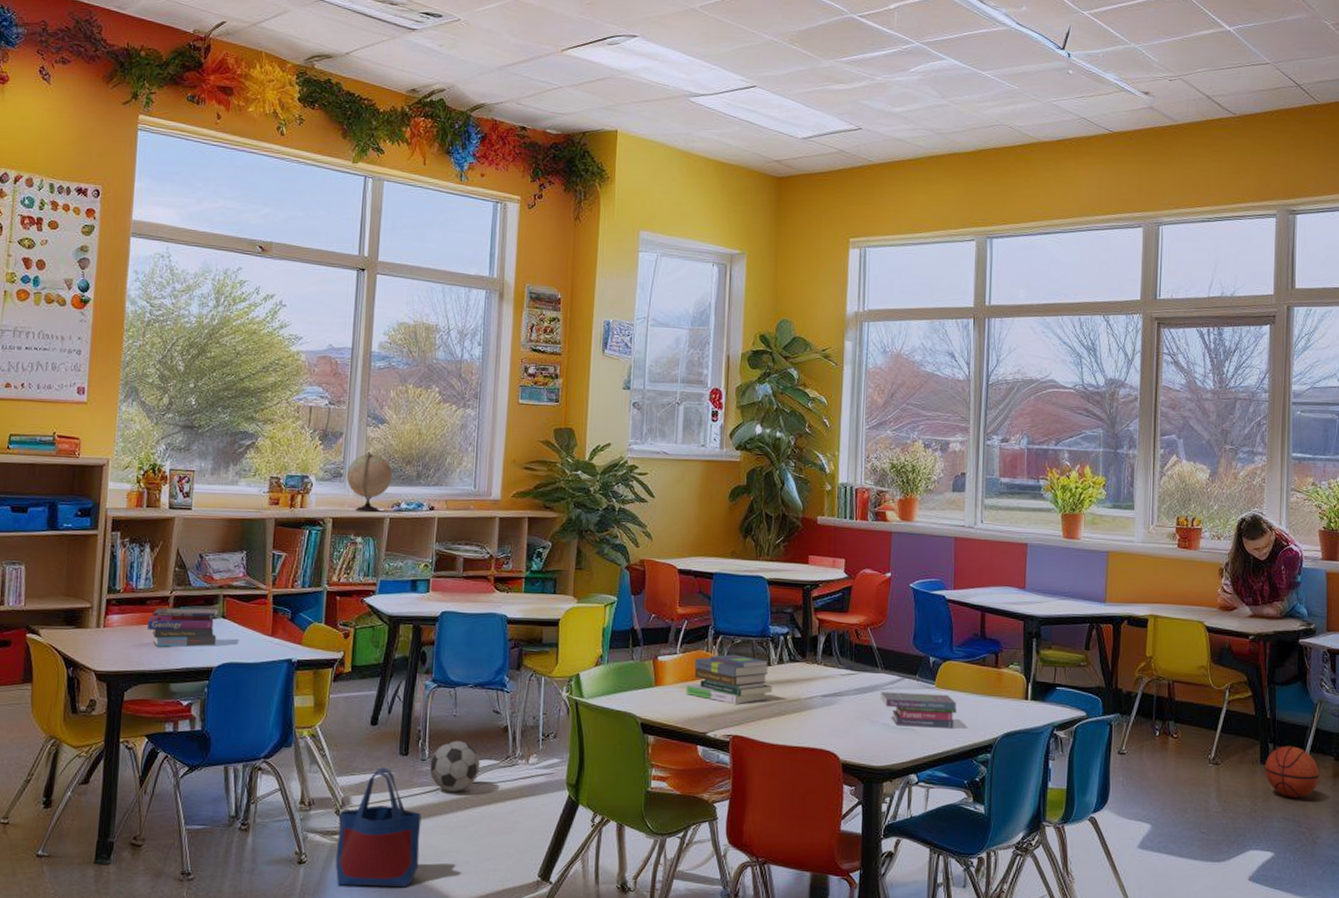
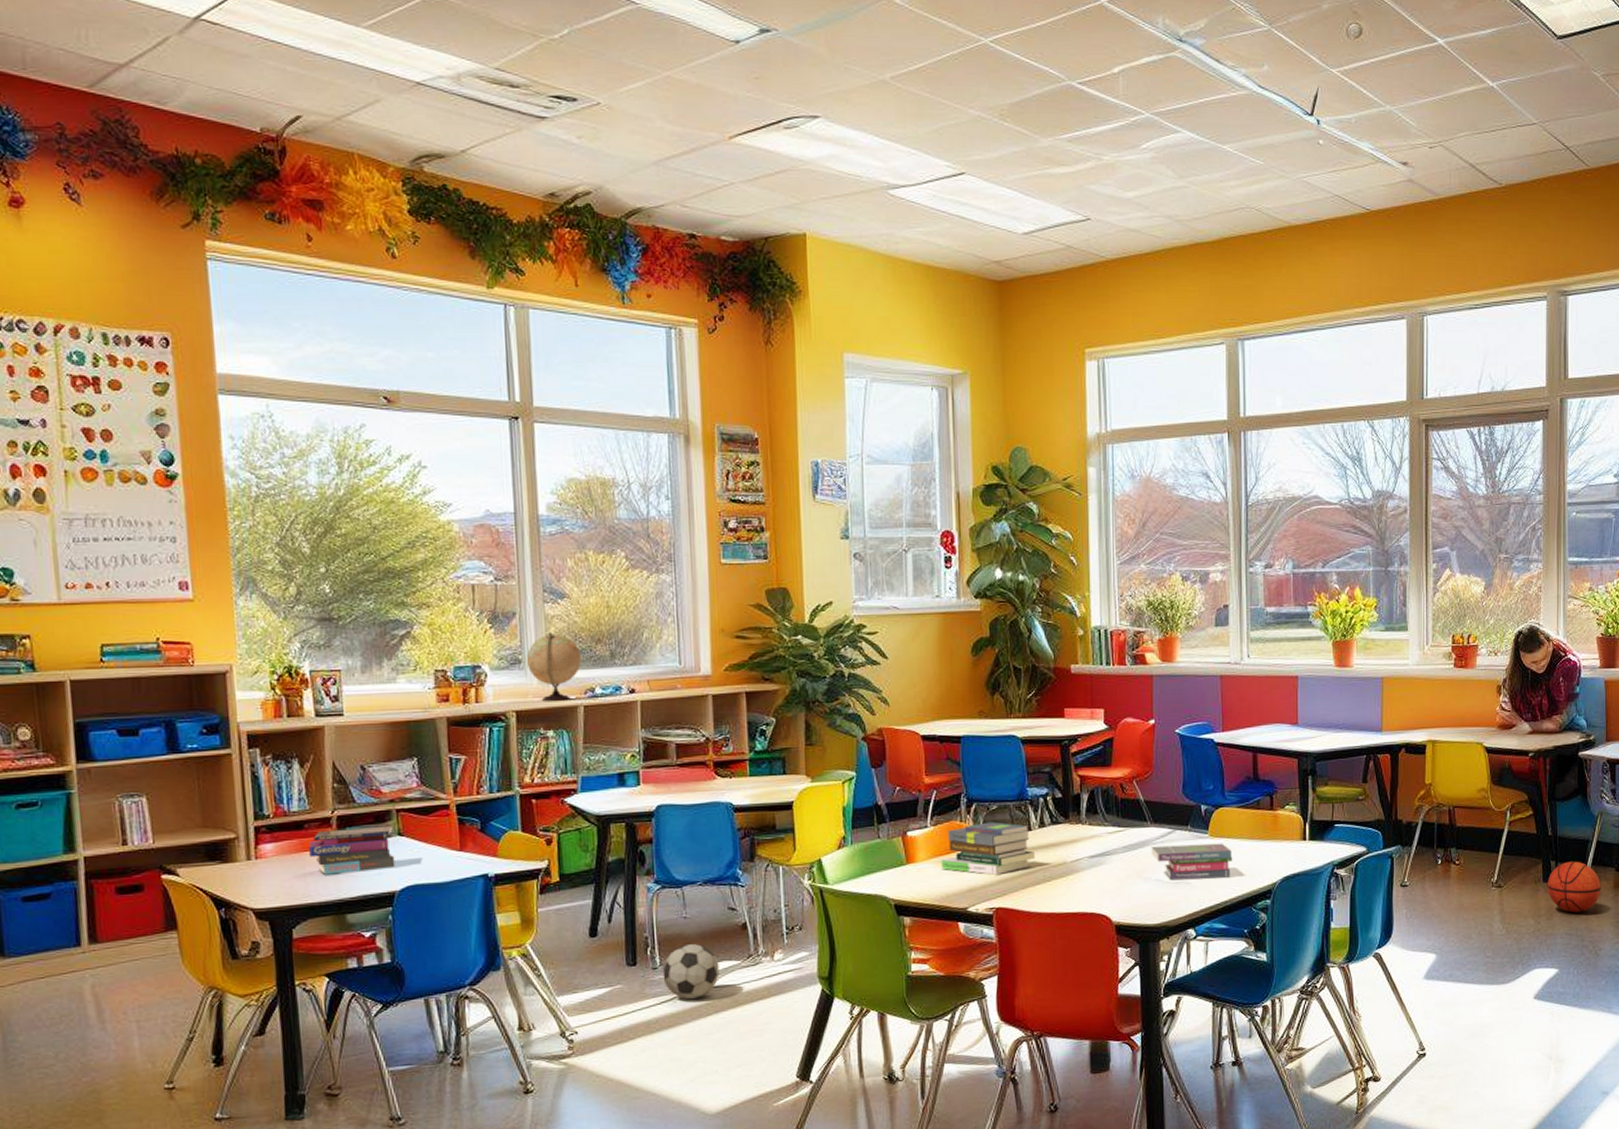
tote bag: present [335,767,422,888] -> none [565,981,662,1112]

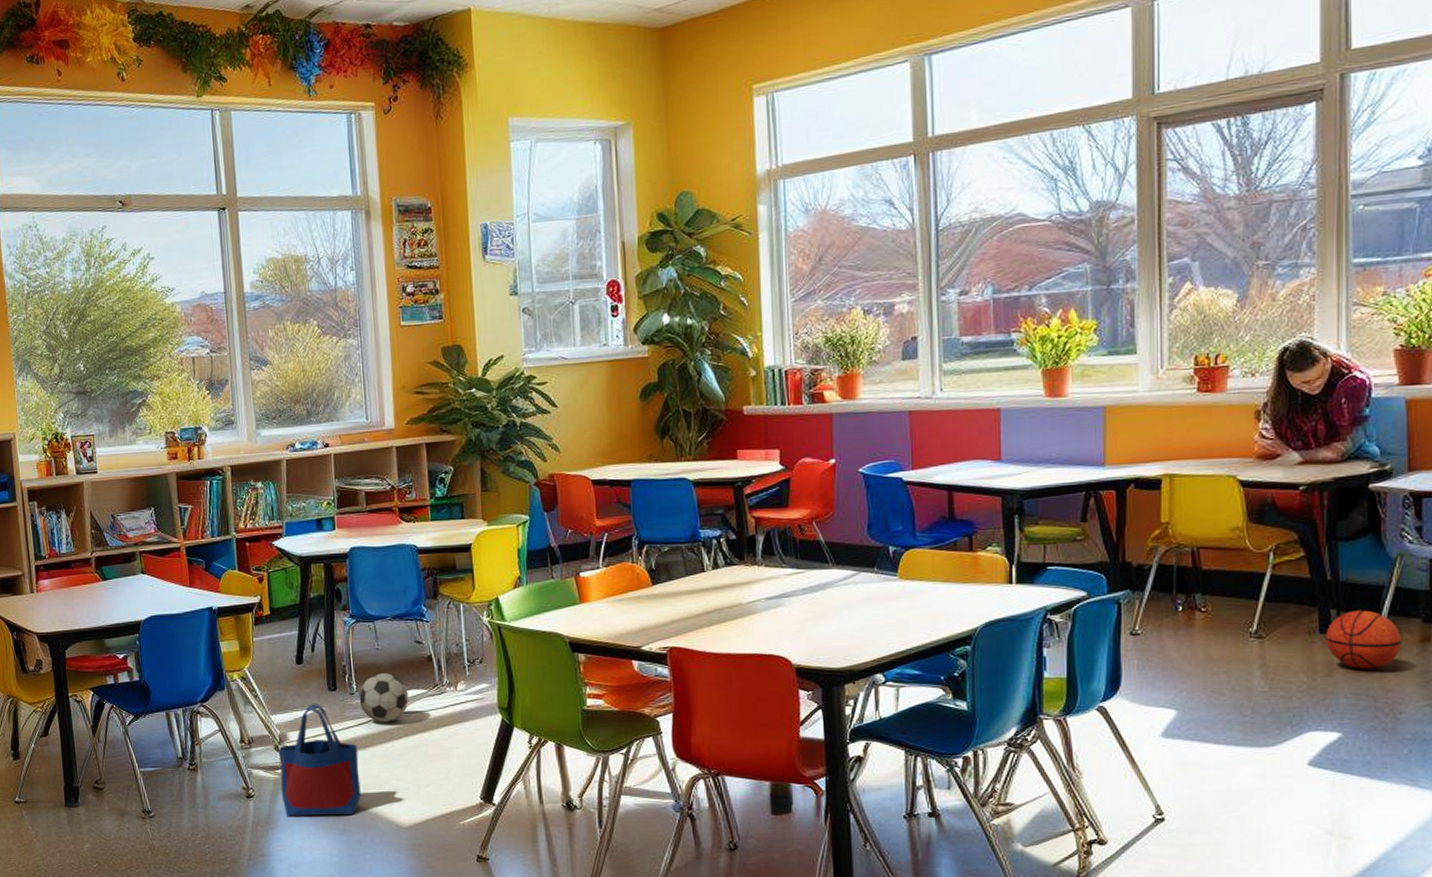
books: present [309,825,395,875] -> none [75,565,140,606]
globe: present [526,632,581,702] -> none [237,395,283,457]
tote bag: none [565,981,662,1112] -> present [279,703,361,816]
books: present [941,822,1035,875] -> none [613,563,709,615]
books: present [1151,843,1233,881] -> none [833,585,926,624]

